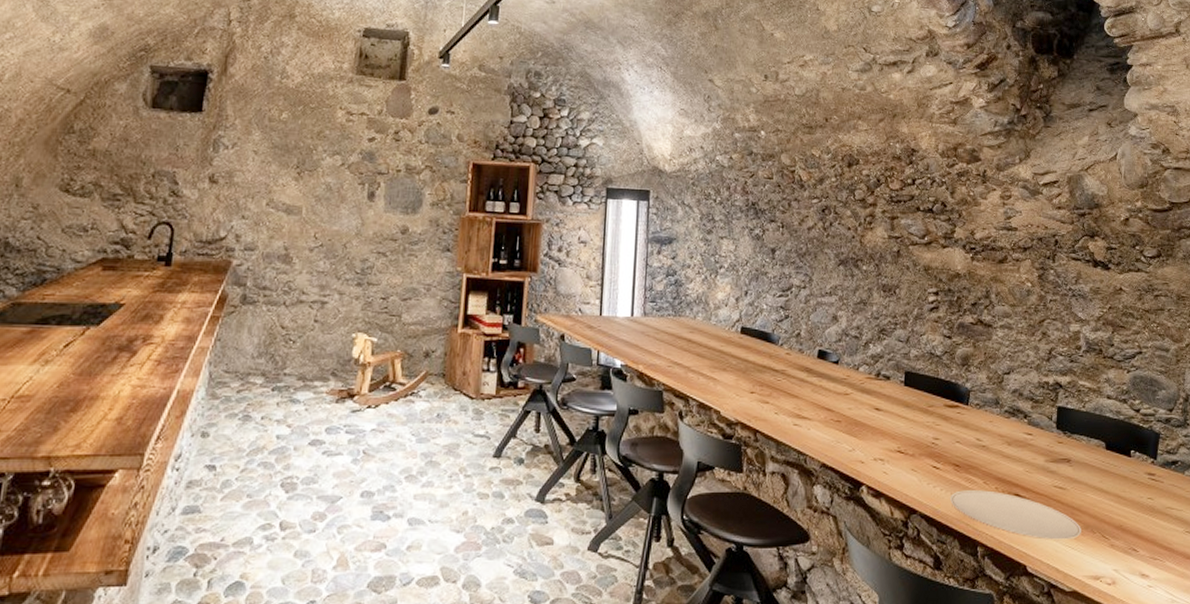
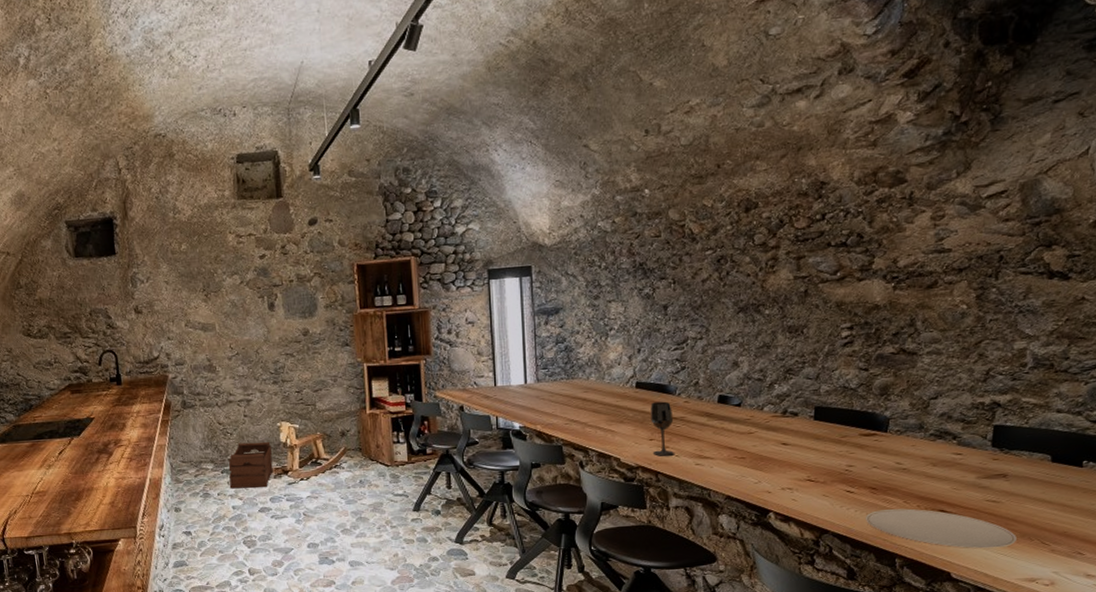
wooden crate: none [278,354,340,413] -> present [228,441,273,489]
wine glass: none [752,351,775,414] -> present [649,401,674,457]

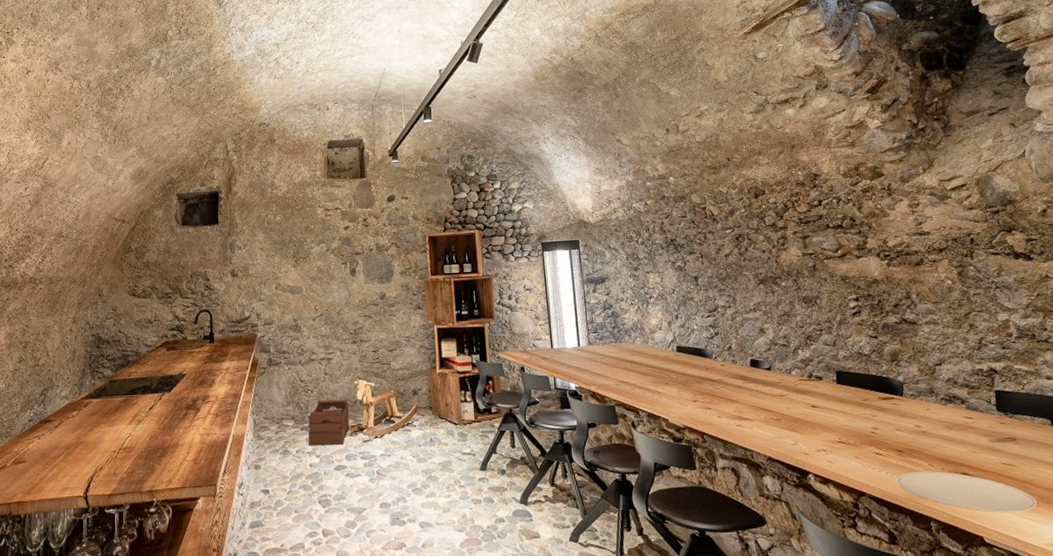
wine glass: present [649,401,674,457] -> none [691,364,716,418]

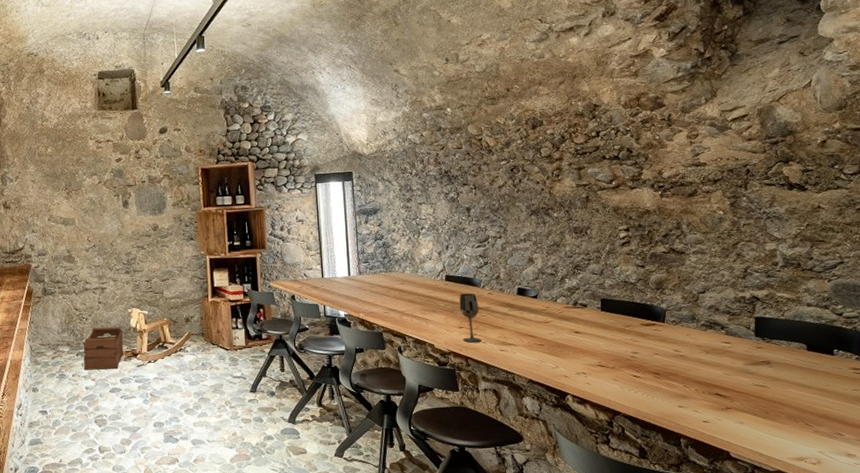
wine glass: none [691,364,716,418] -> present [458,293,481,344]
plate: present [896,471,1037,514] -> none [651,392,784,431]

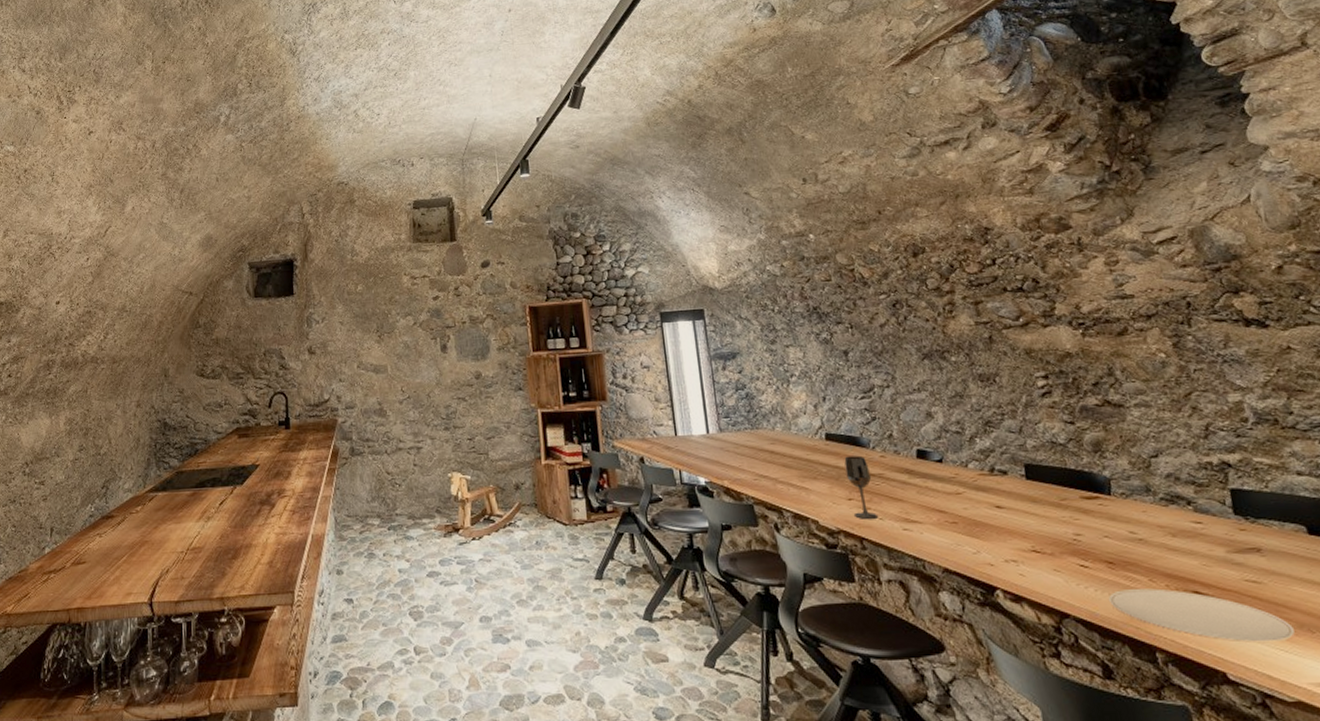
wooden crate: present [83,326,124,370] -> none [395,494,443,549]
plate: none [651,392,784,431] -> present [1108,588,1295,644]

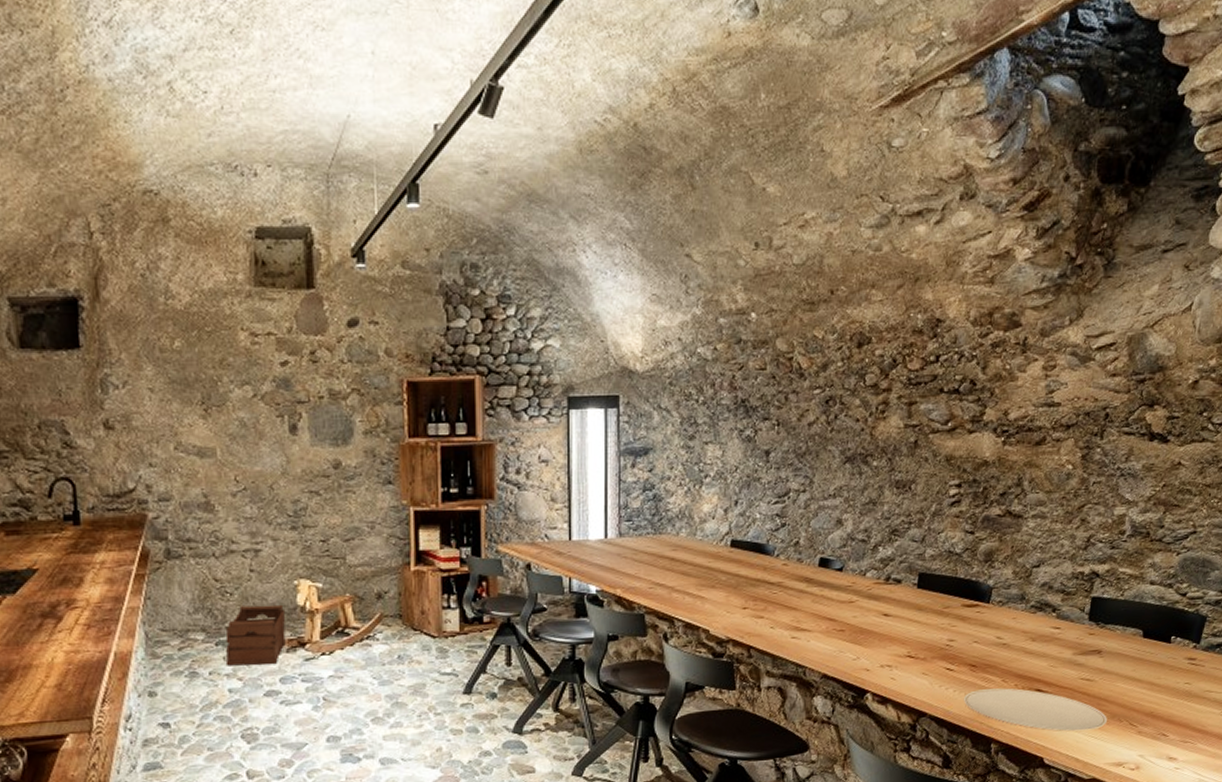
wooden crate: none [395,494,443,549] -> present [225,604,286,666]
wine glass: present [844,455,878,520] -> none [744,563,771,629]

